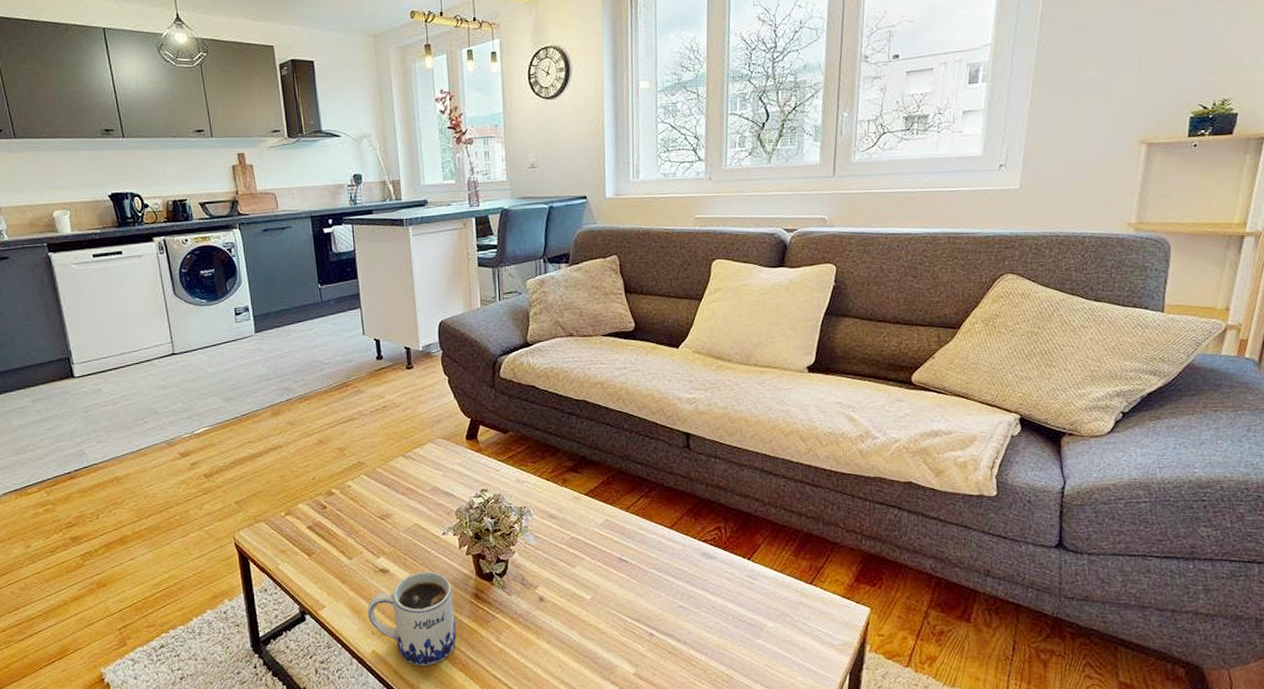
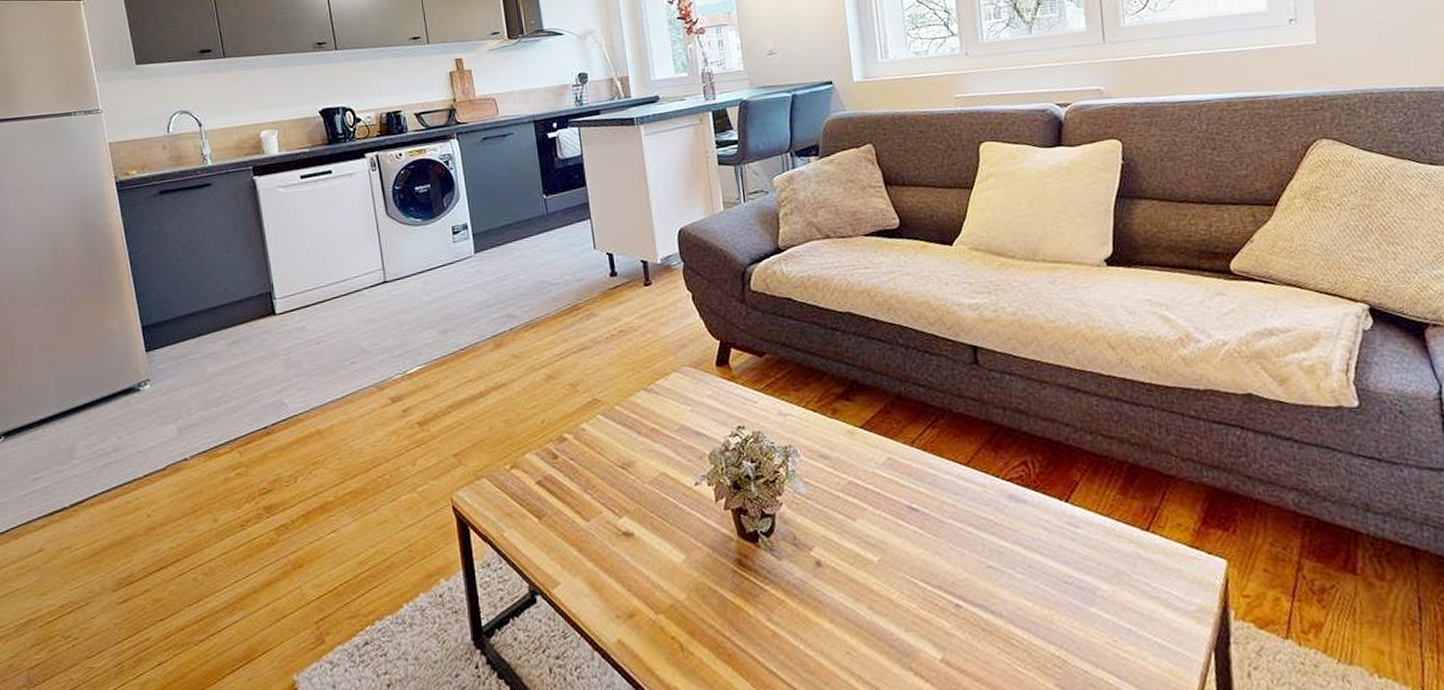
mug: present [367,571,456,666] -> none [610,532,719,659]

